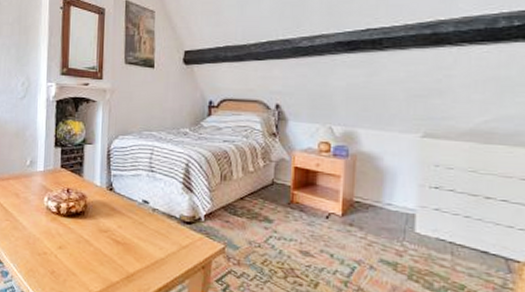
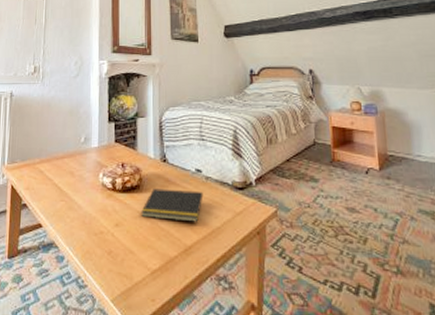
notepad: none [84,216,149,252] -> present [141,188,204,222]

